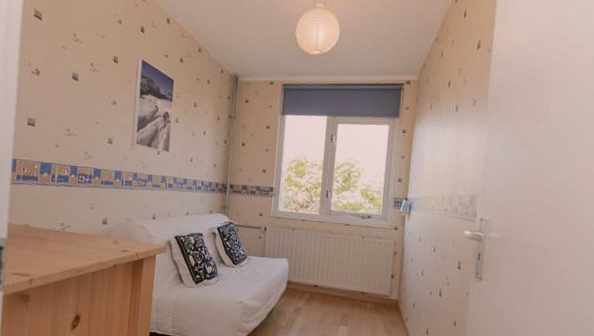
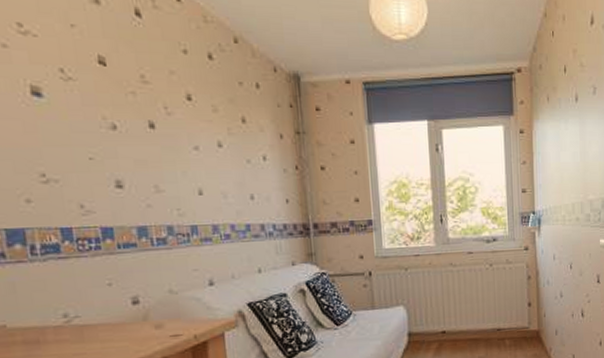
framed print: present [131,57,175,153] -> none [138,55,217,192]

